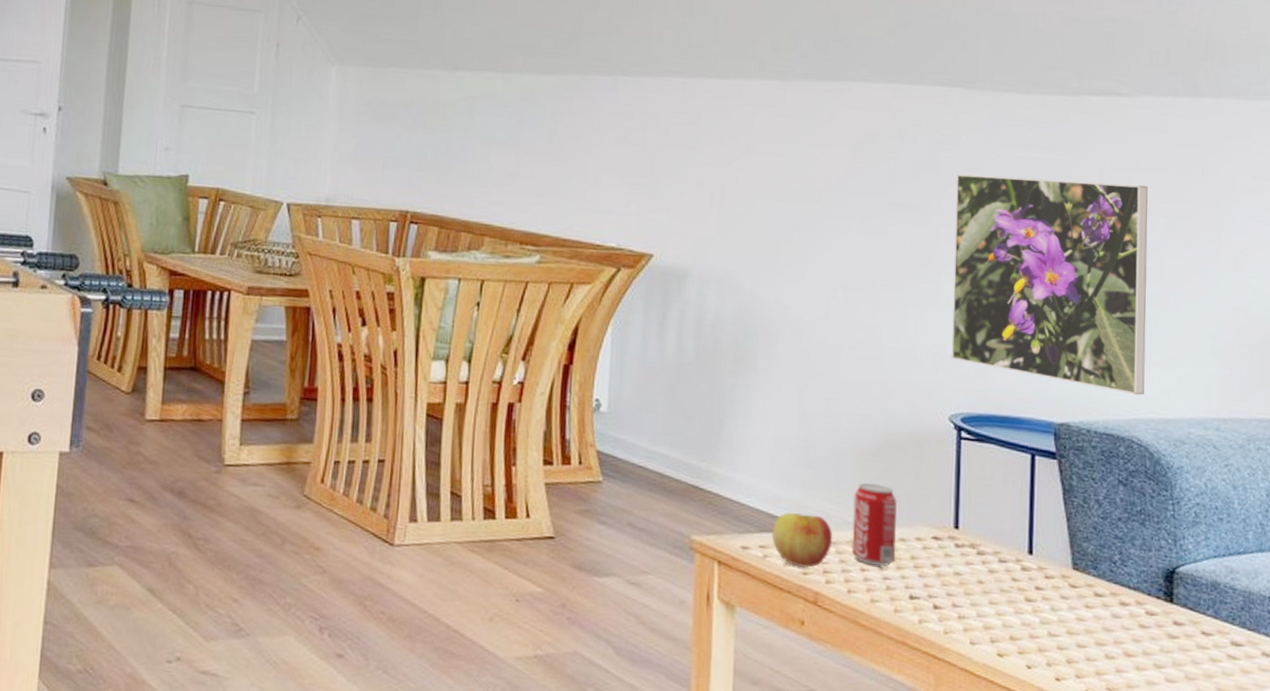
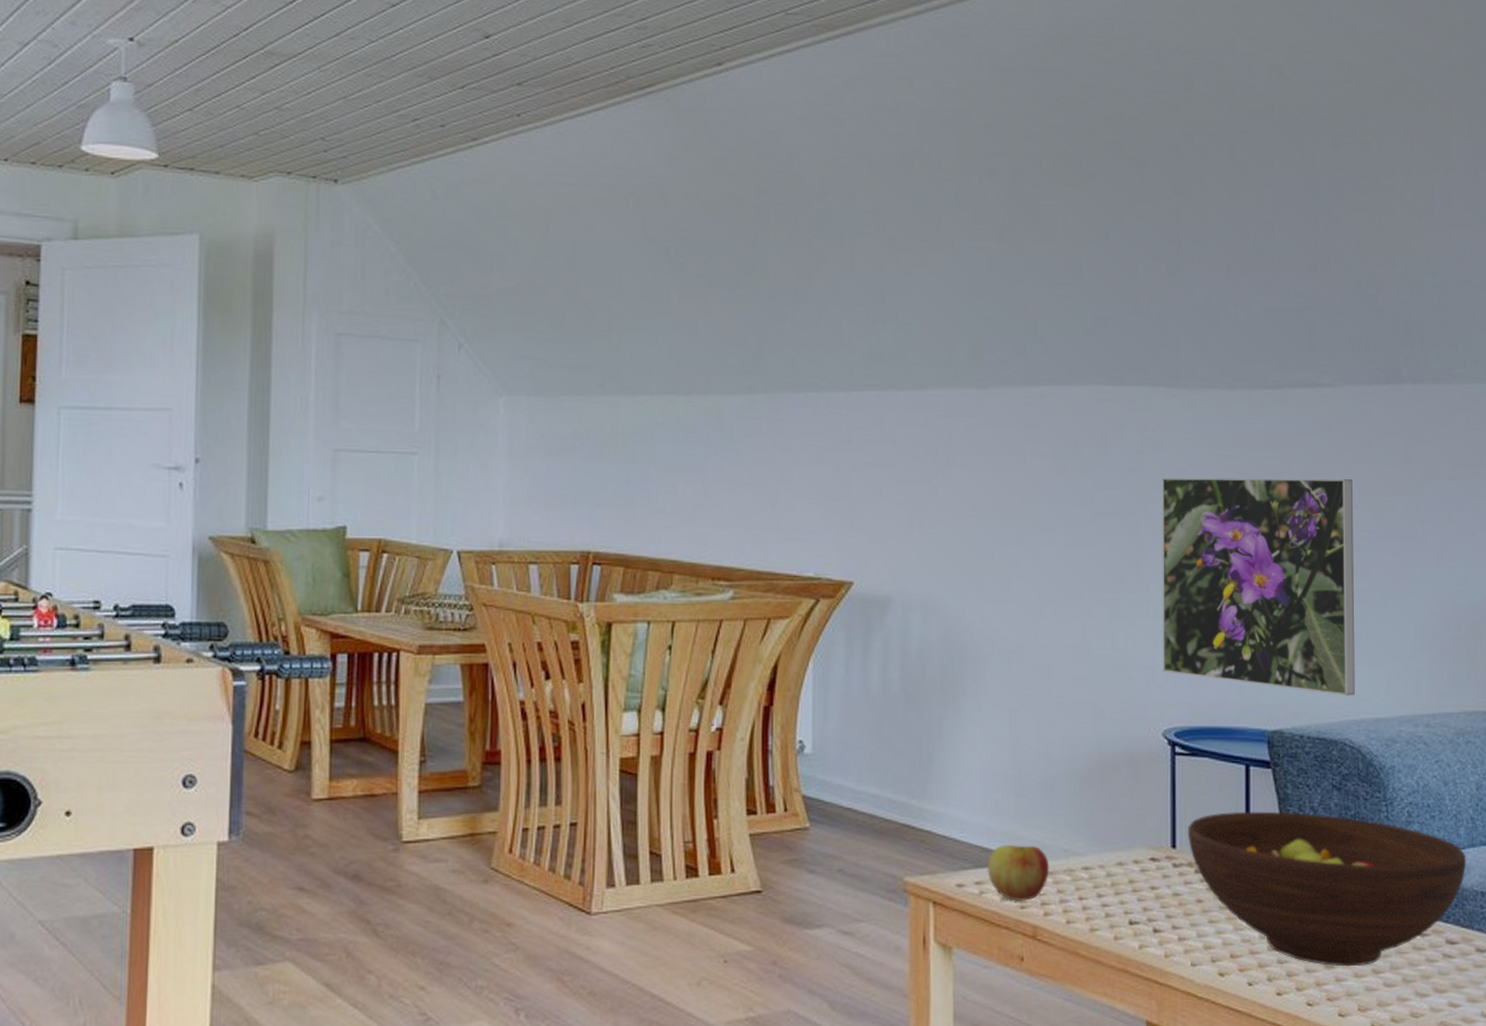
beverage can: present [851,482,897,567] -> none [1069,807,1114,893]
fruit bowl: none [971,498,1255,660] -> present [1188,811,1467,967]

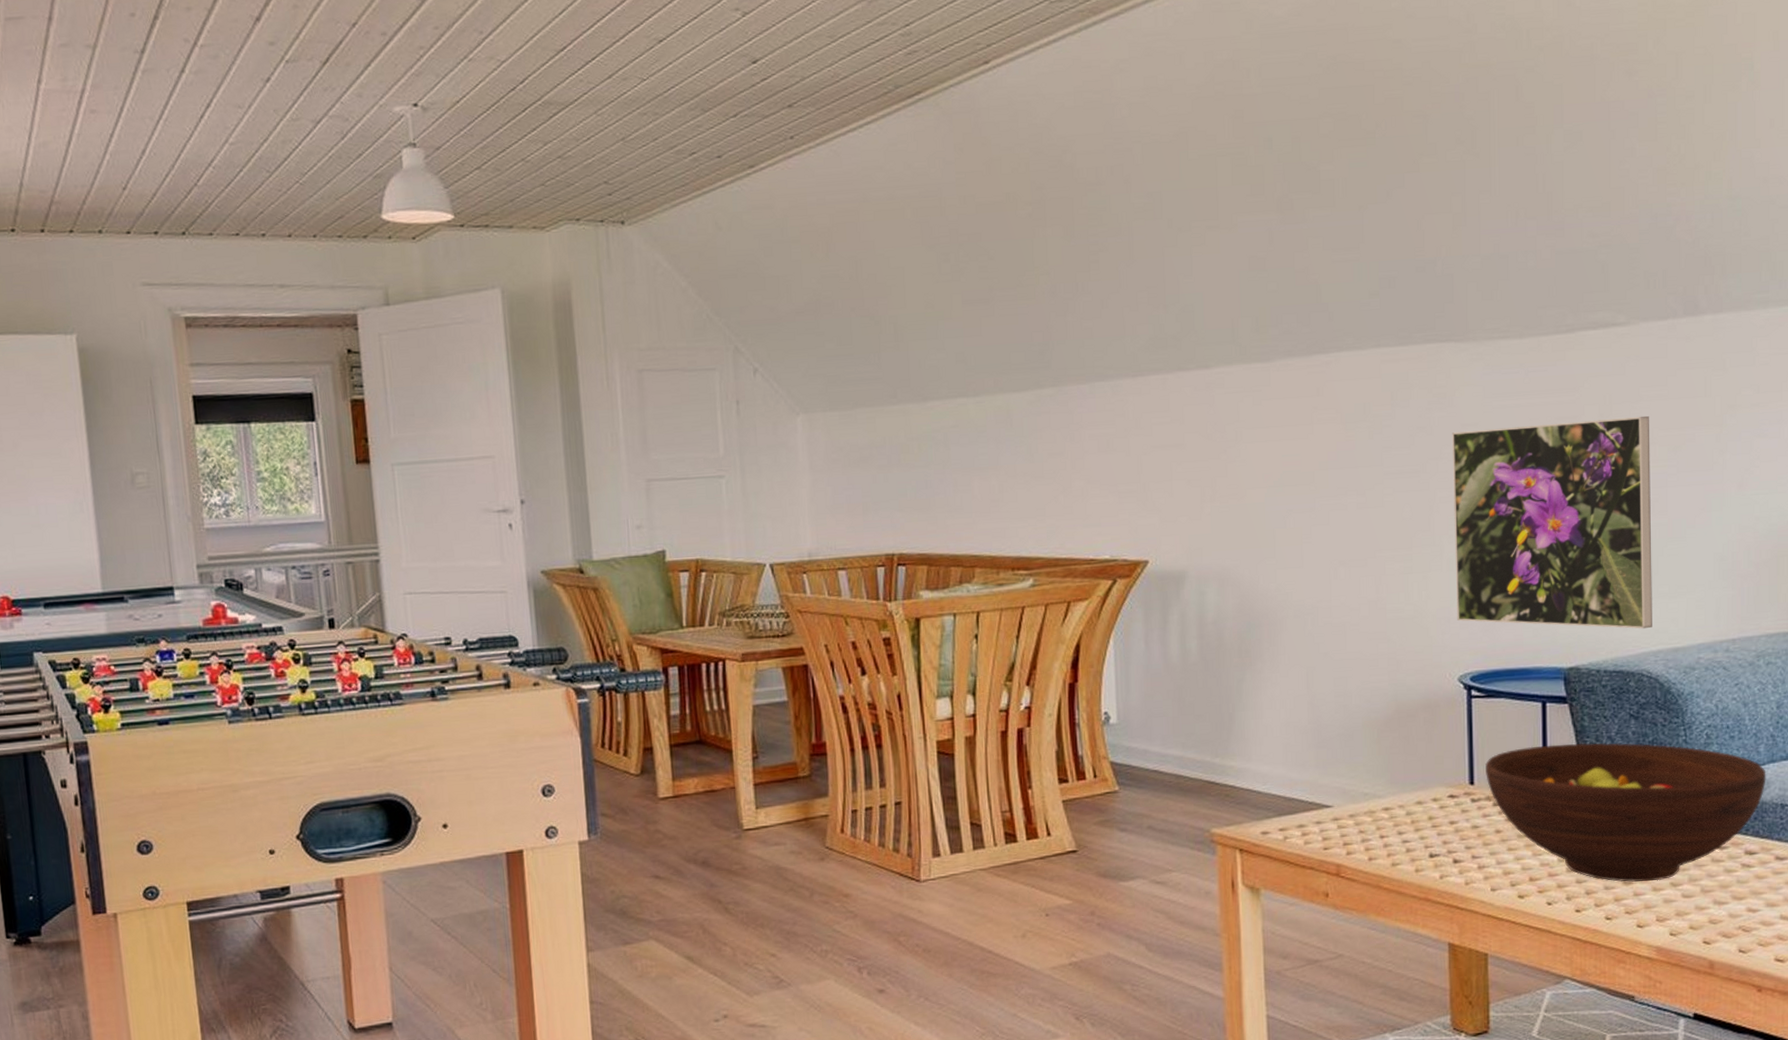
apple: present [987,844,1050,902] -> none [1290,792,1351,844]

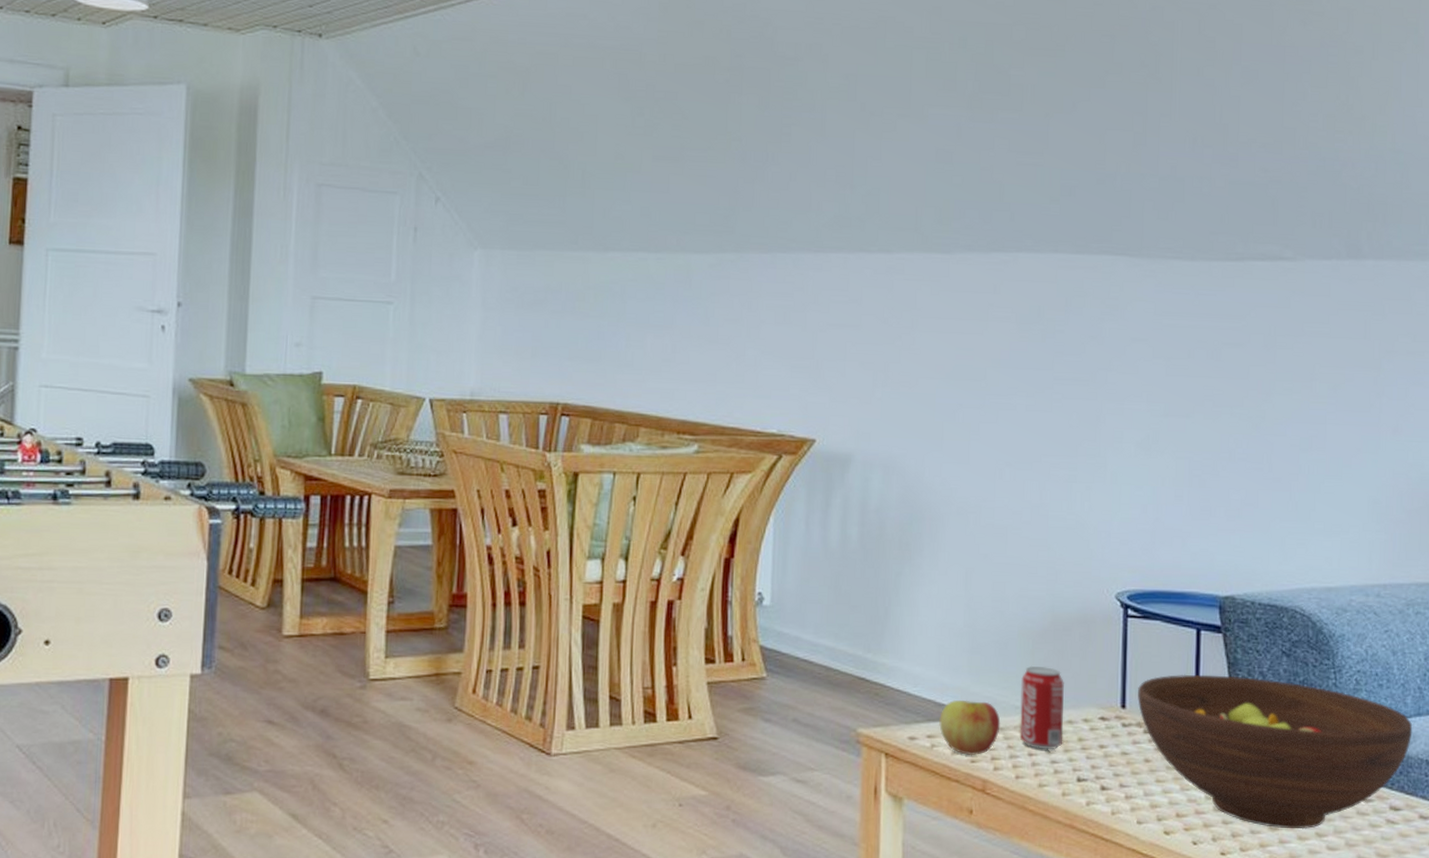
apple: none [1290,792,1351,844] -> present [939,700,1001,756]
beverage can: none [1369,753,1414,831] -> present [1019,665,1064,750]
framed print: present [1451,415,1652,629] -> none [1117,345,1311,565]

